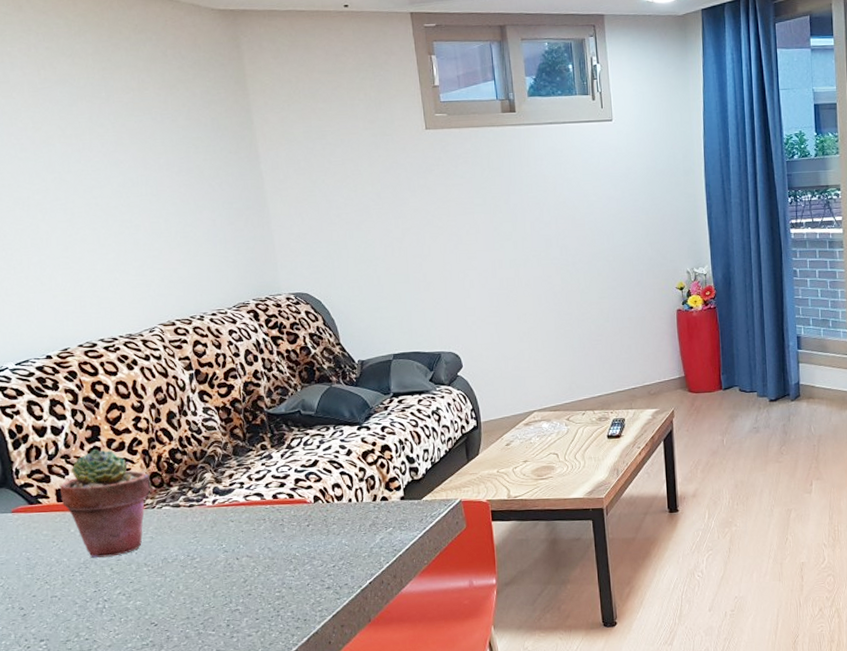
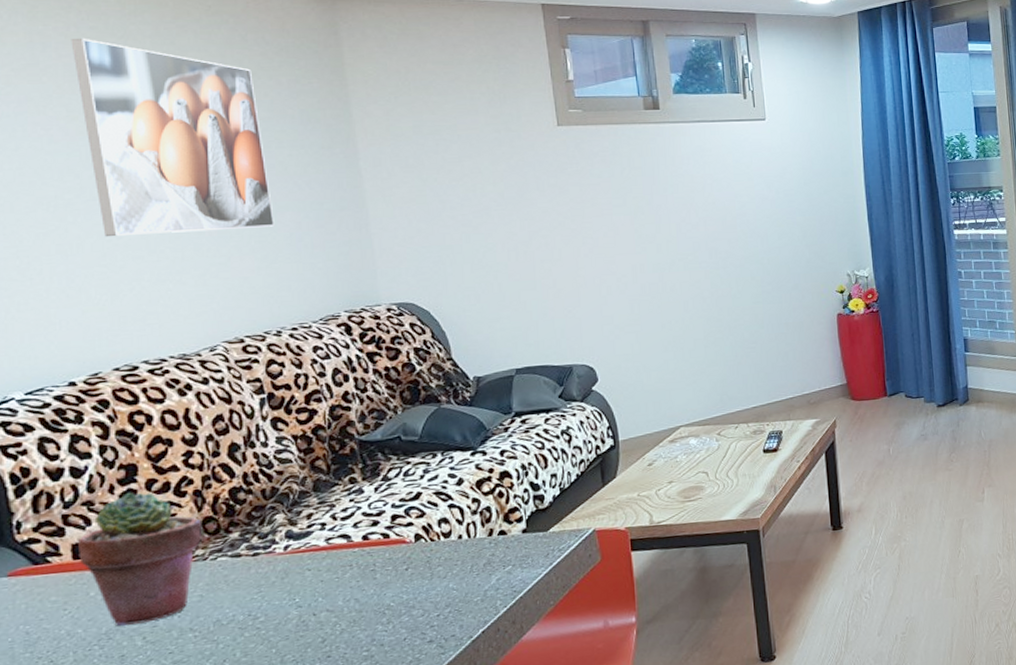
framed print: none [32,57,195,233] -> present [71,38,274,237]

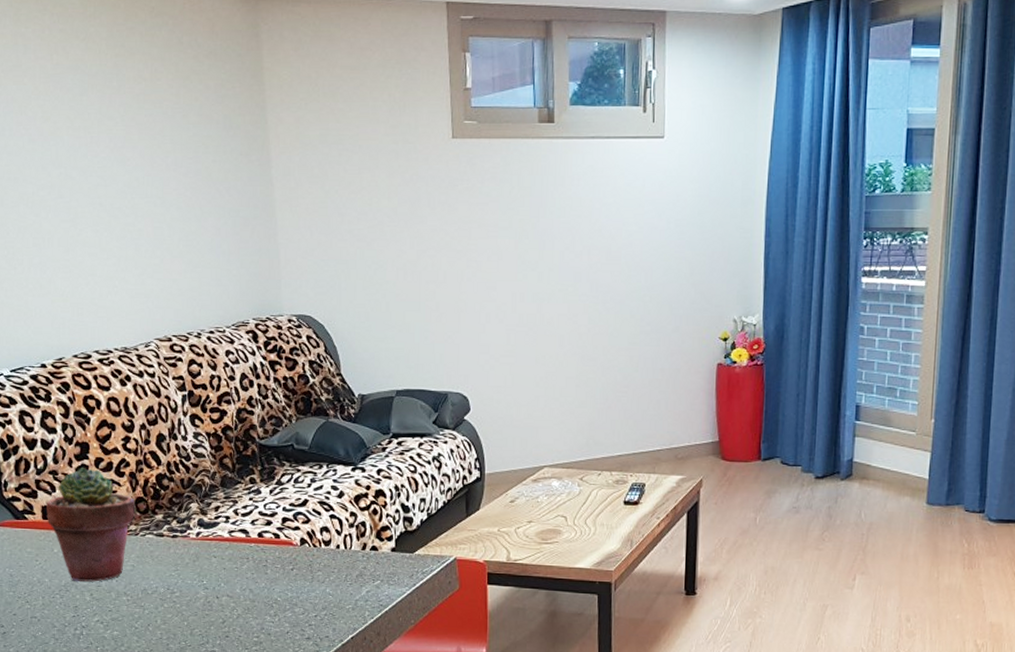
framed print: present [71,38,274,237] -> none [45,40,199,234]

